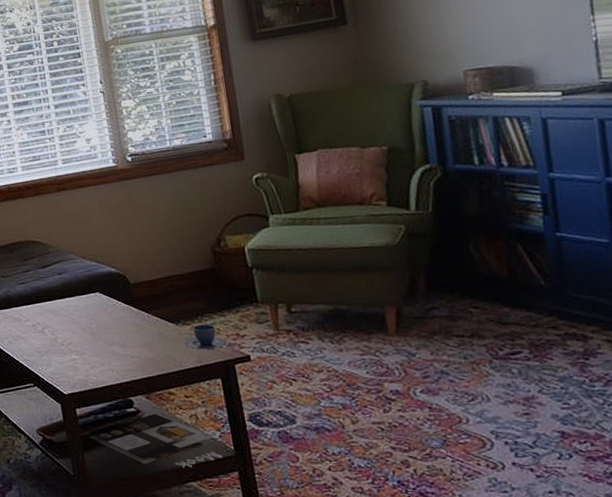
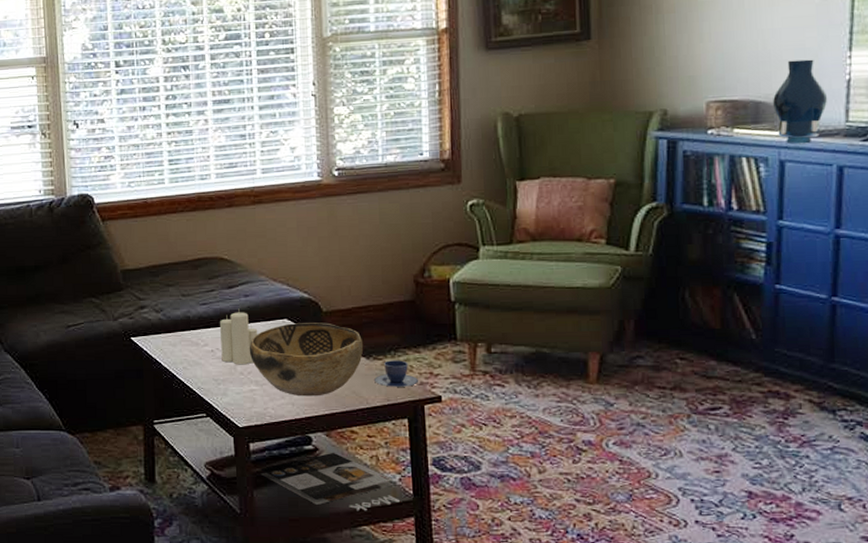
candle: none [38,285,74,337] -> present [220,308,258,365]
decorative bowl: none [67,293,172,363] -> present [249,322,364,397]
vase: none [526,25,579,103] -> present [773,59,828,144]

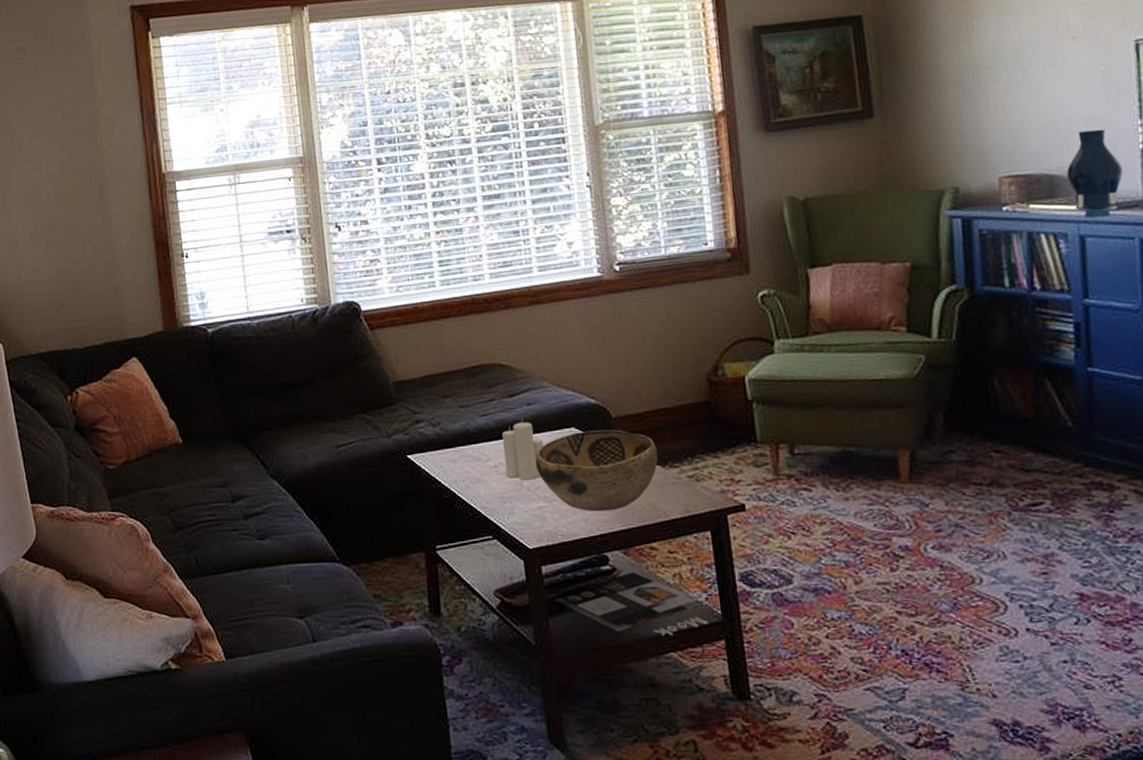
cup: present [374,360,419,387] -> none [672,467,720,497]

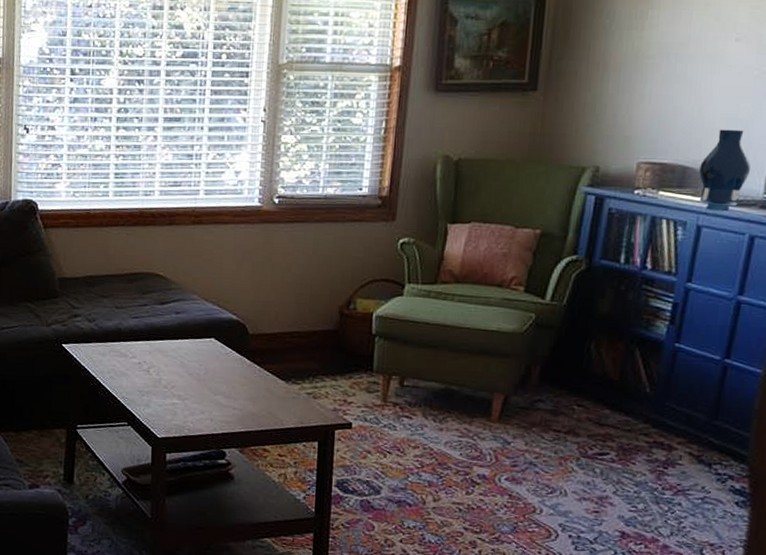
candle: present [502,418,544,480] -> none [148,324,185,379]
decorative bowl: present [535,429,659,512] -> none [175,343,285,414]
magazine: present [554,571,709,636] -> none [174,467,303,525]

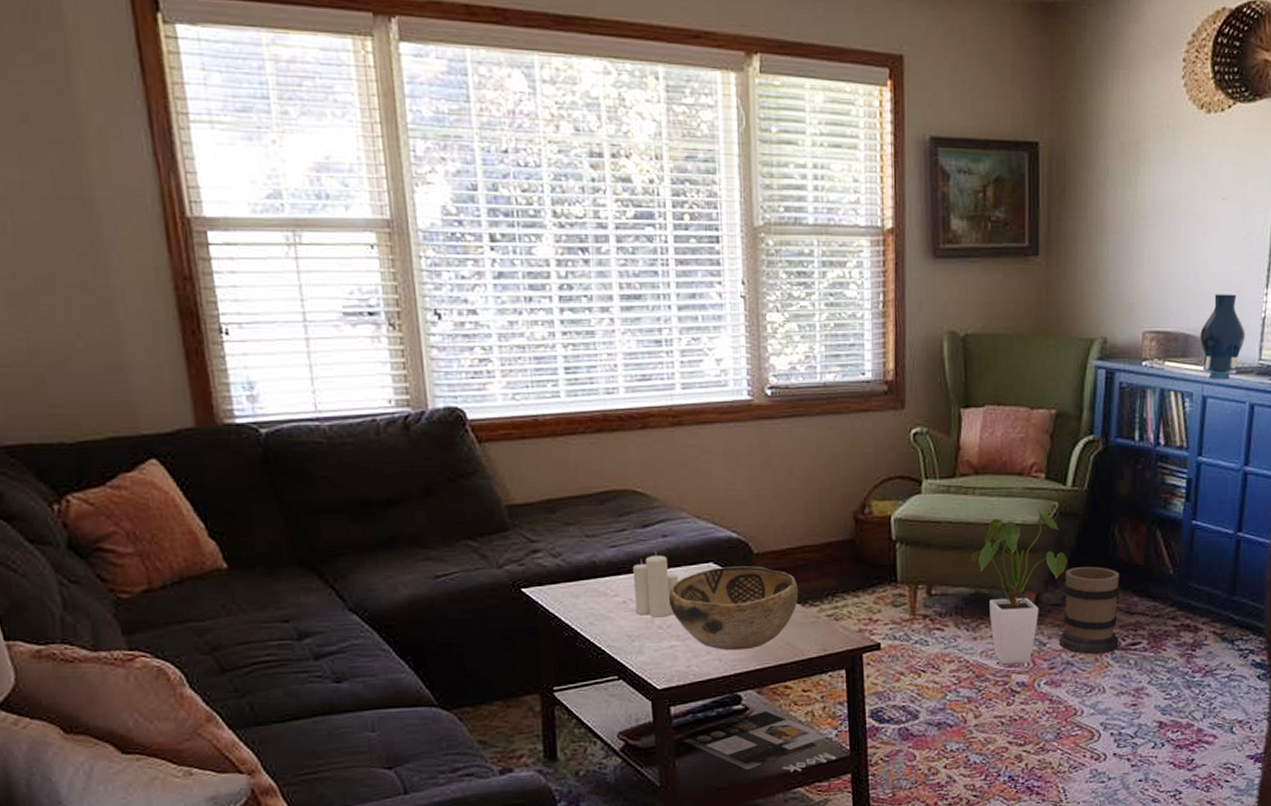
candle: none [148,324,185,379] -> present [633,551,679,618]
magazine: none [174,467,303,525] -> present [683,710,837,773]
decorative bowl: none [175,343,285,414] -> present [668,566,799,651]
house plant: none [444,319,539,459] -> present [970,509,1067,665]
wooden barrel: none [523,375,592,459] -> present [1059,567,1120,654]

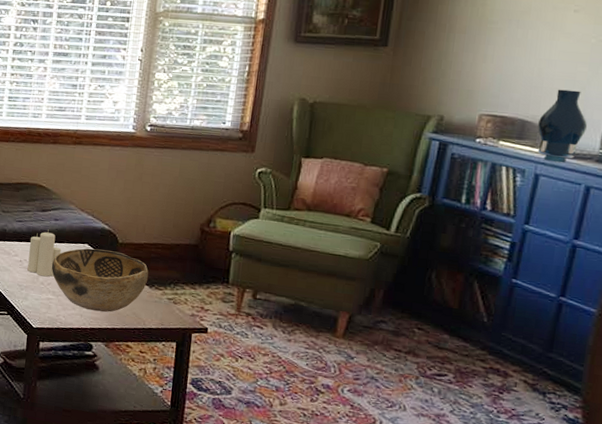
magazine: present [683,710,837,773] -> none [45,359,159,413]
house plant: present [970,509,1067,665] -> none [294,246,383,371]
wooden barrel: present [1059,567,1120,654] -> none [366,299,432,377]

